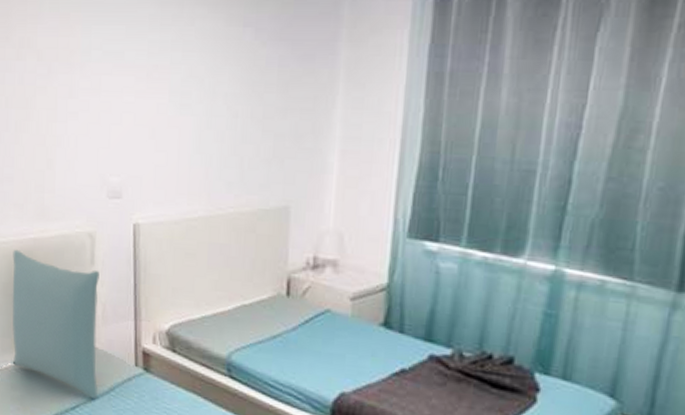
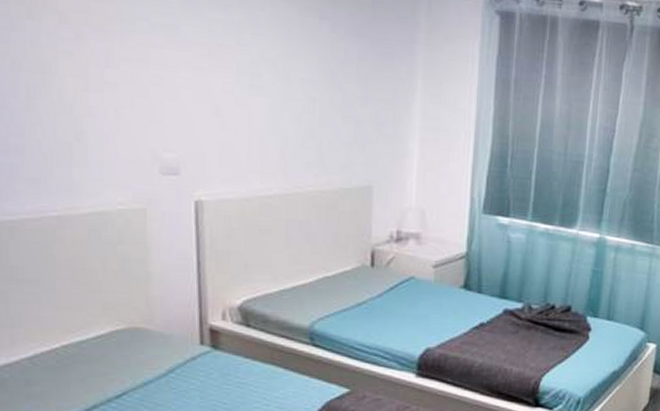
pillow: present [12,249,100,398] -> none [25,228,152,383]

